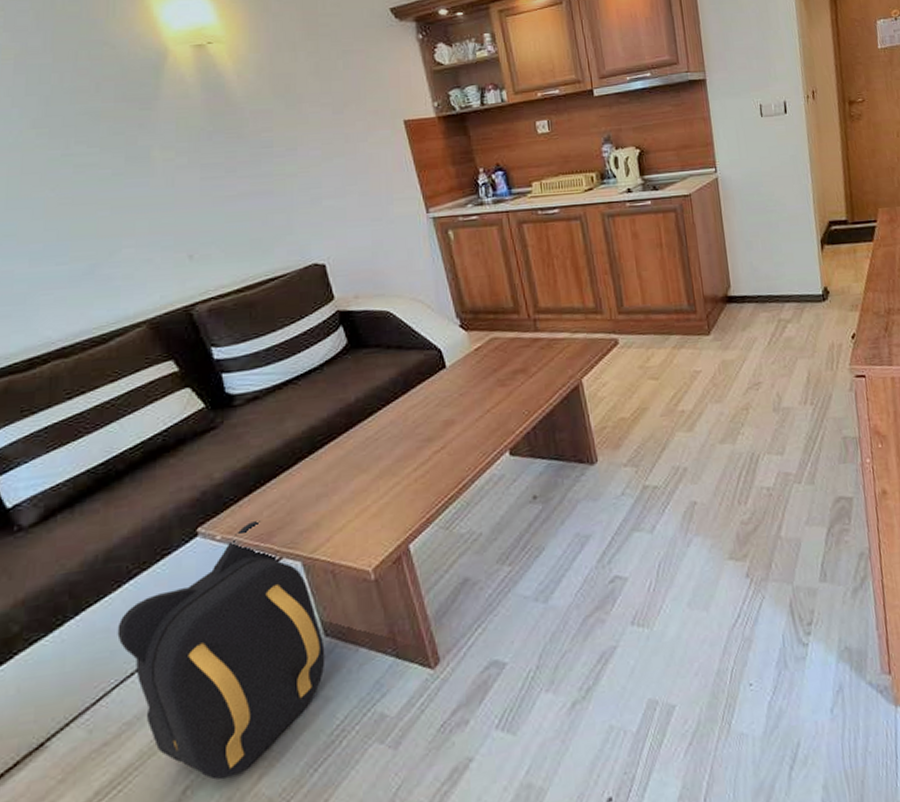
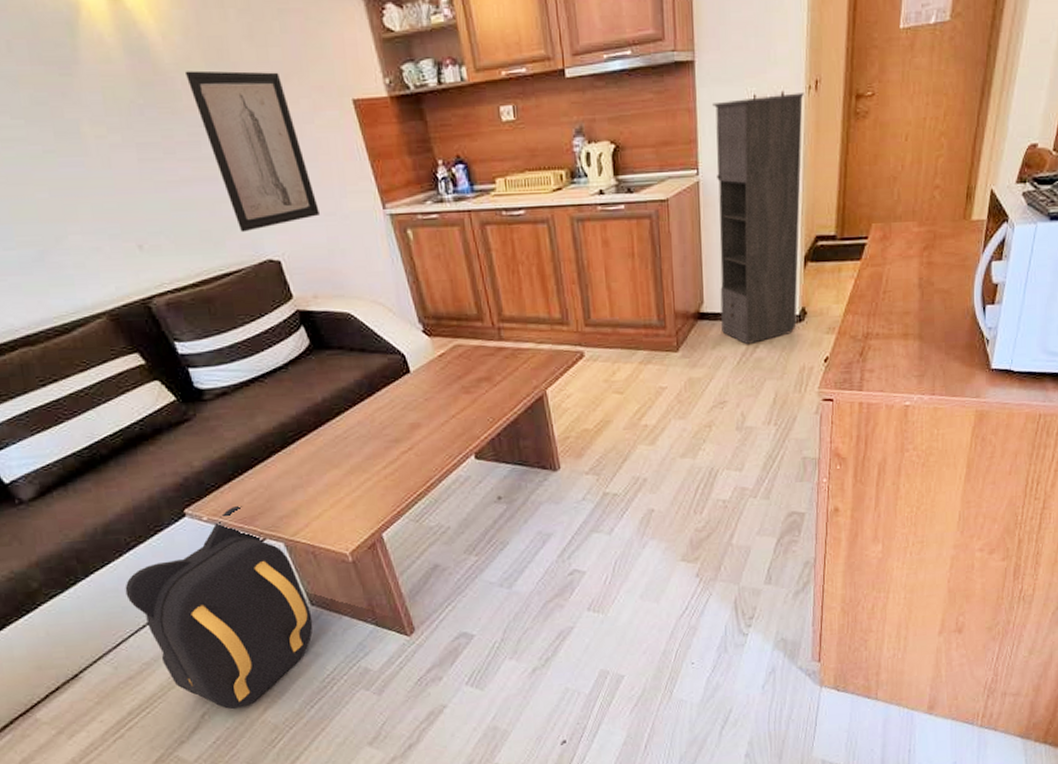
wall art: none [254,100,366,240] -> present [184,70,319,233]
storage cabinet: none [724,101,821,324] -> present [712,93,804,344]

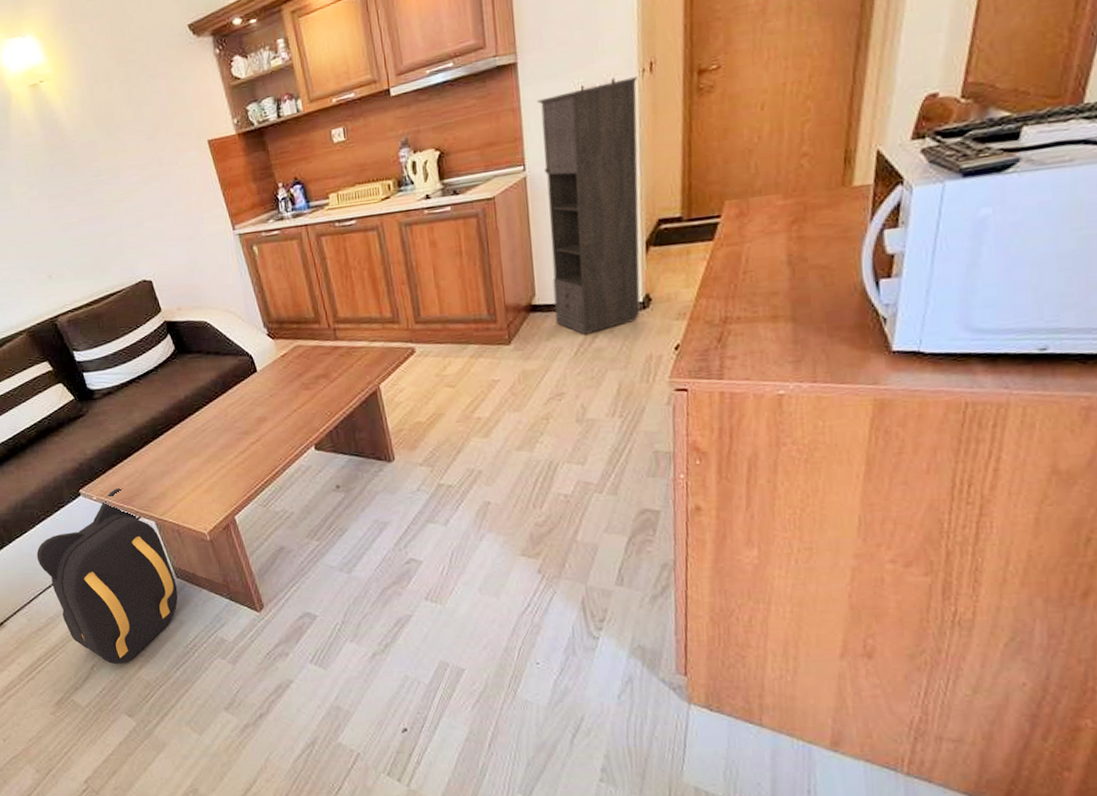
wall art: present [184,70,319,233] -> none [82,126,182,259]

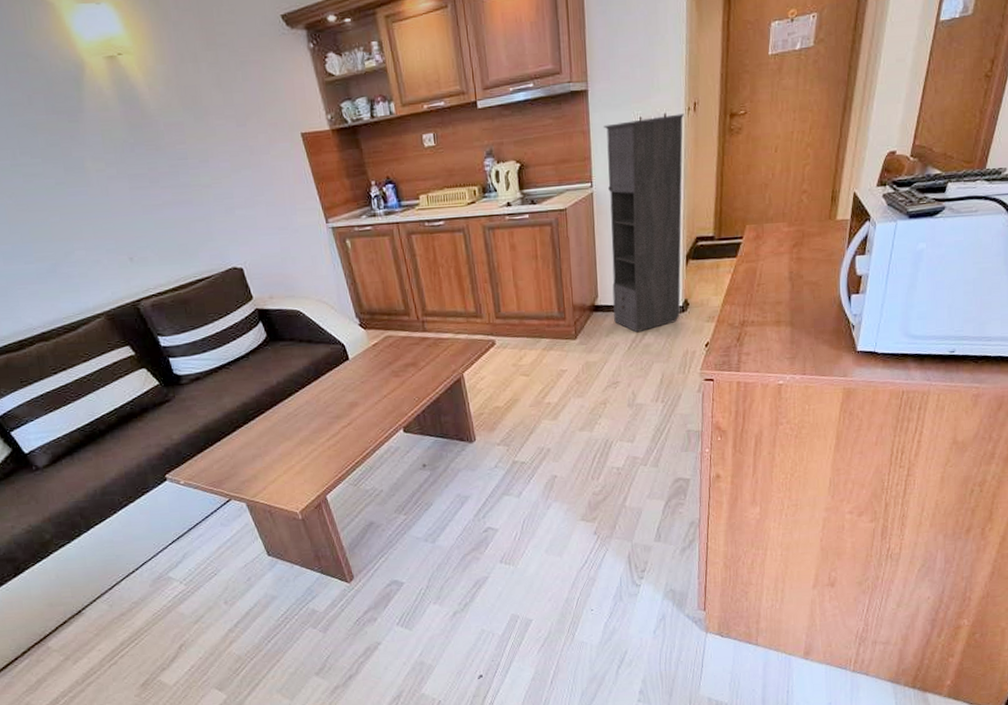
backpack: present [36,488,178,665] -> none [118,472,270,643]

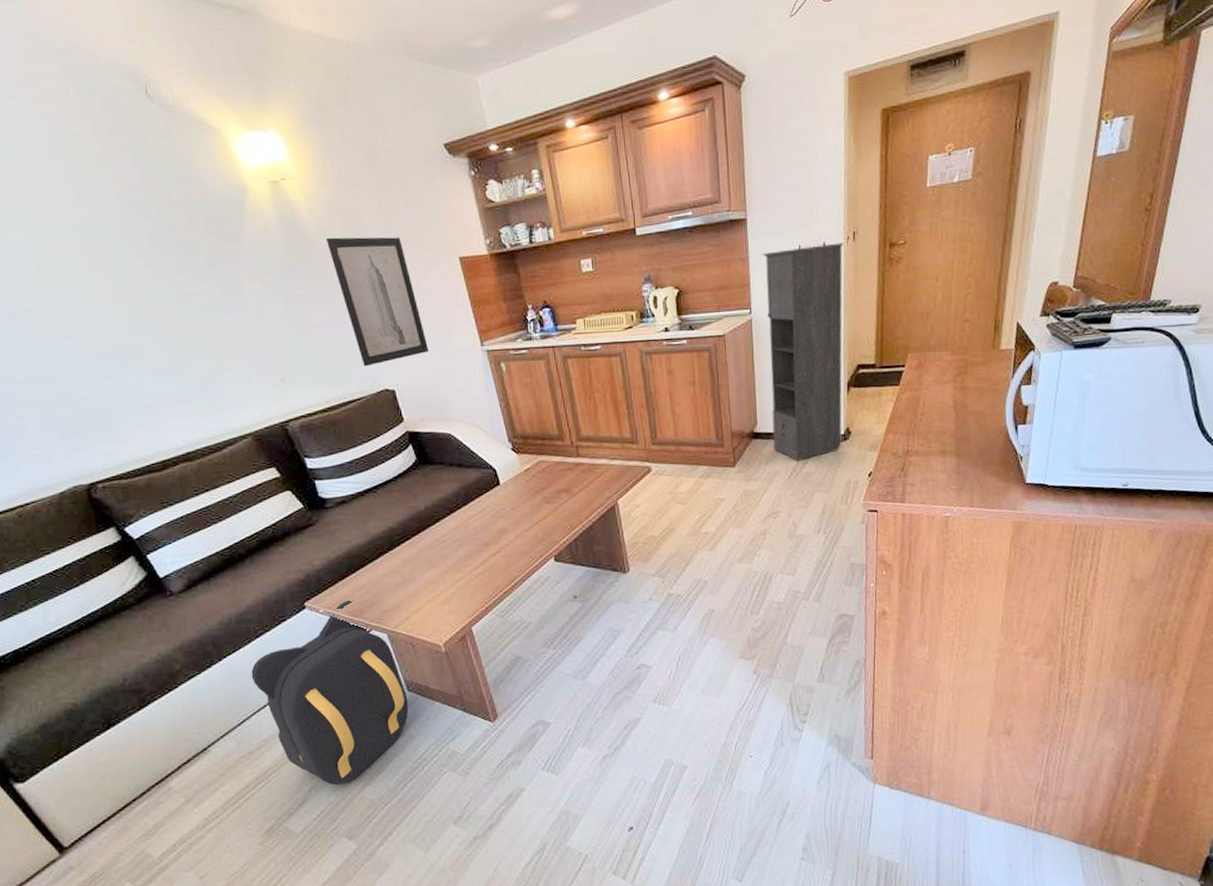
backpack: none [118,472,270,643] -> present [251,600,409,786]
wall art: none [166,113,274,245] -> present [325,237,428,367]

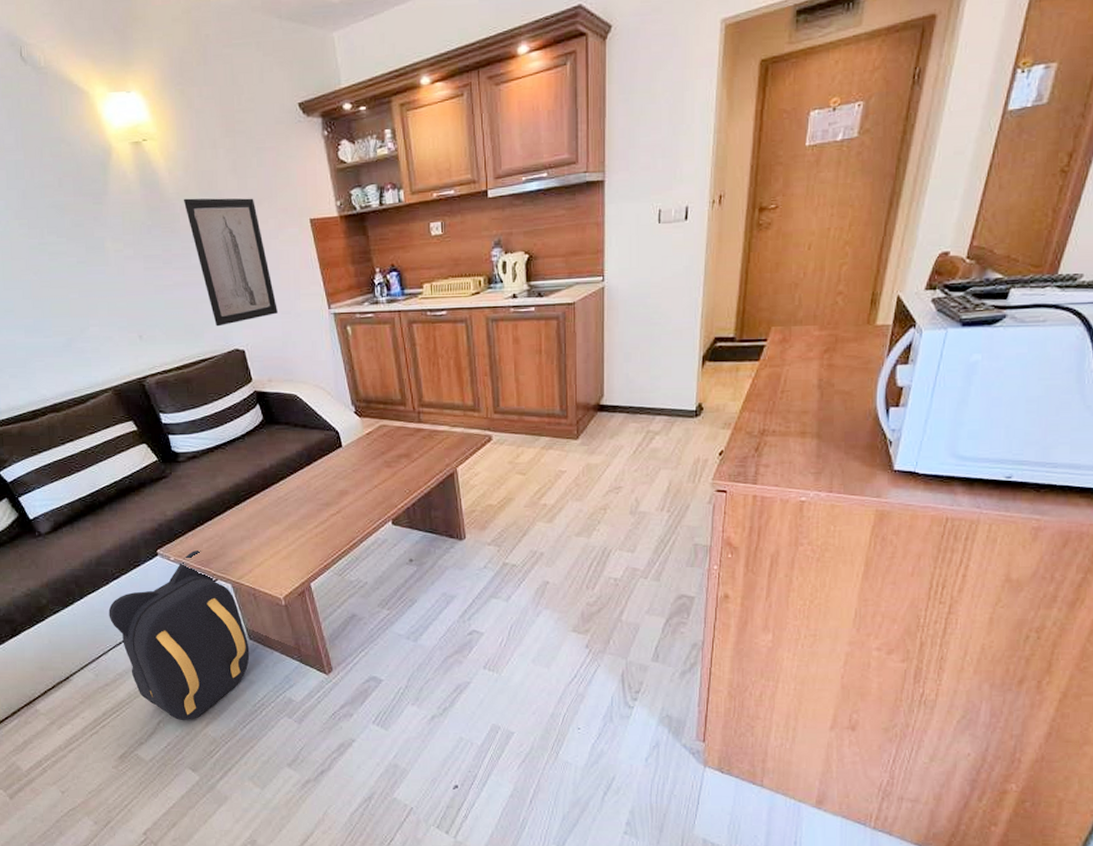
storage cabinet: present [763,243,843,460] -> none [620,207,708,435]

